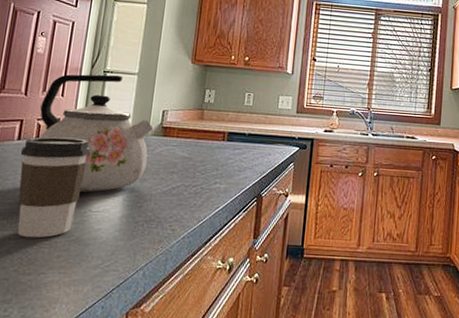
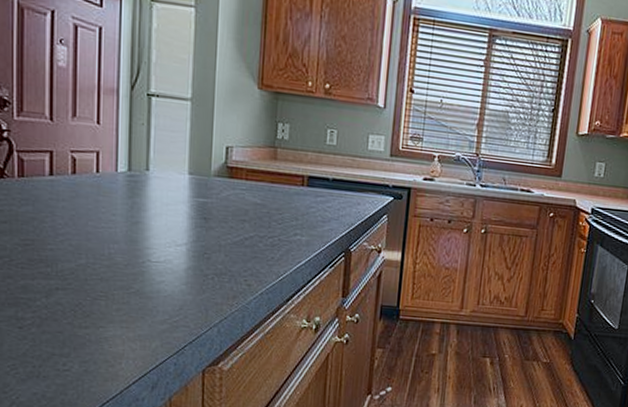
coffee cup: present [17,137,91,238] -> none [55,173,142,289]
kettle: present [39,74,154,193] -> none [73,96,216,240]

